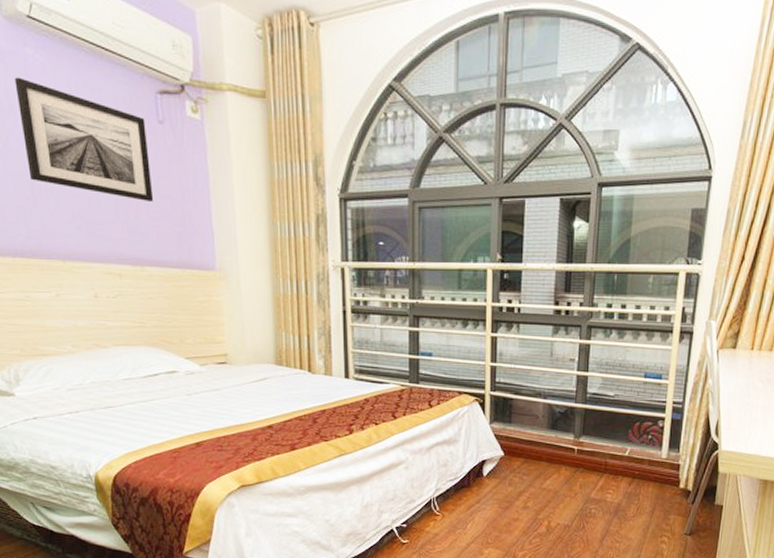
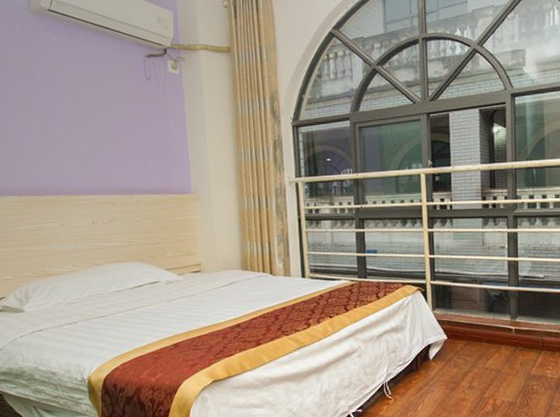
wall art: present [14,77,154,201] -> none [36,55,142,142]

